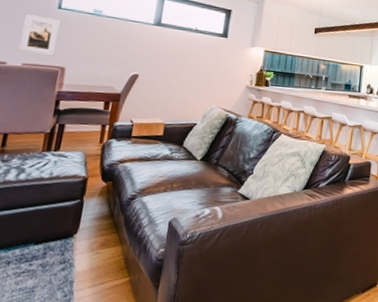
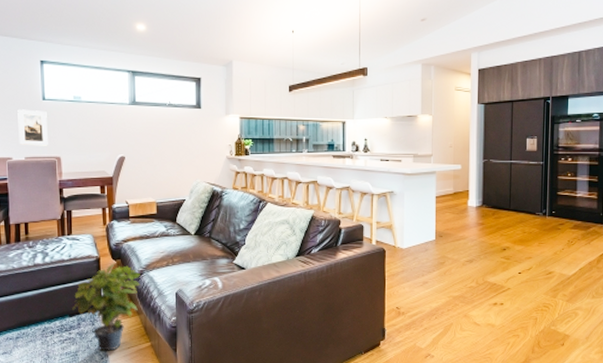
potted plant: none [39,185,132,287] -> present [71,263,141,351]

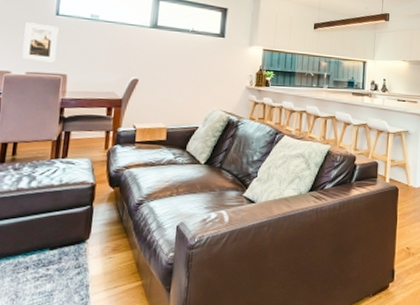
potted plant: present [71,263,141,351] -> none [53,191,140,291]

